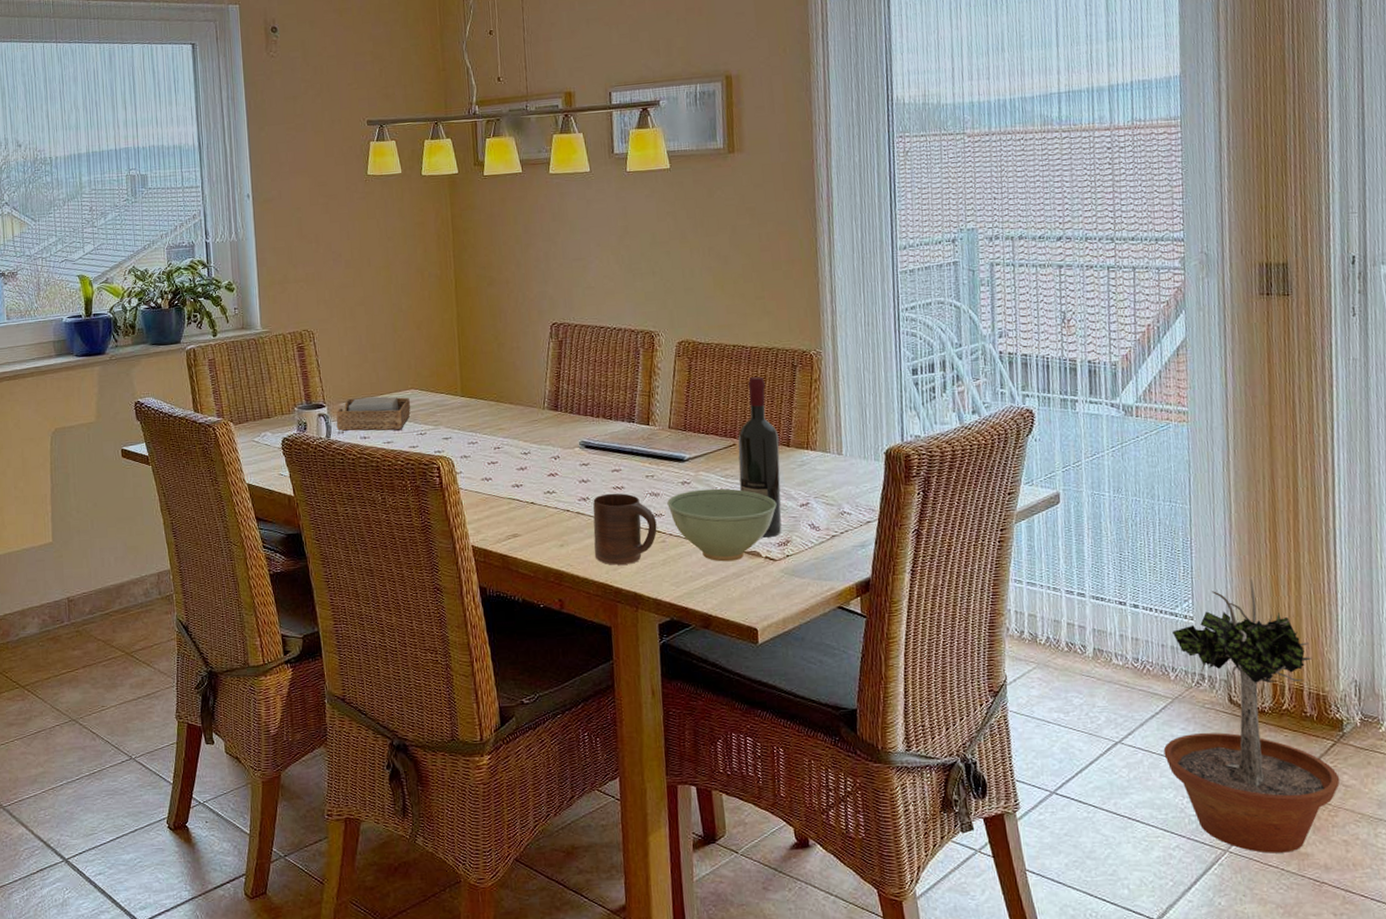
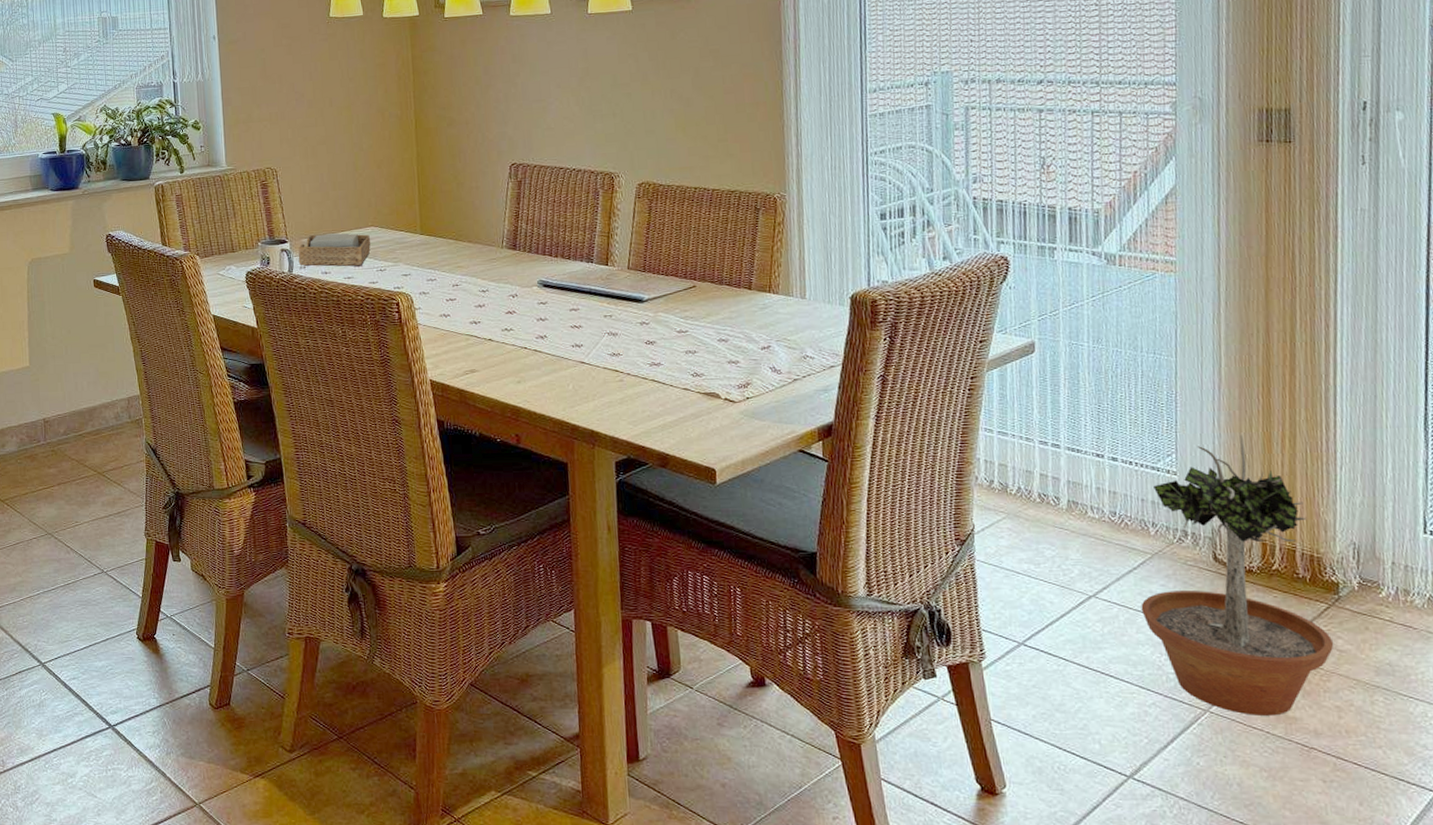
cup: present [593,493,657,565] -> none [550,332,615,402]
bowl: present [667,488,777,562] -> none [625,329,737,402]
wine bottle: present [738,376,782,538] -> none [698,219,742,379]

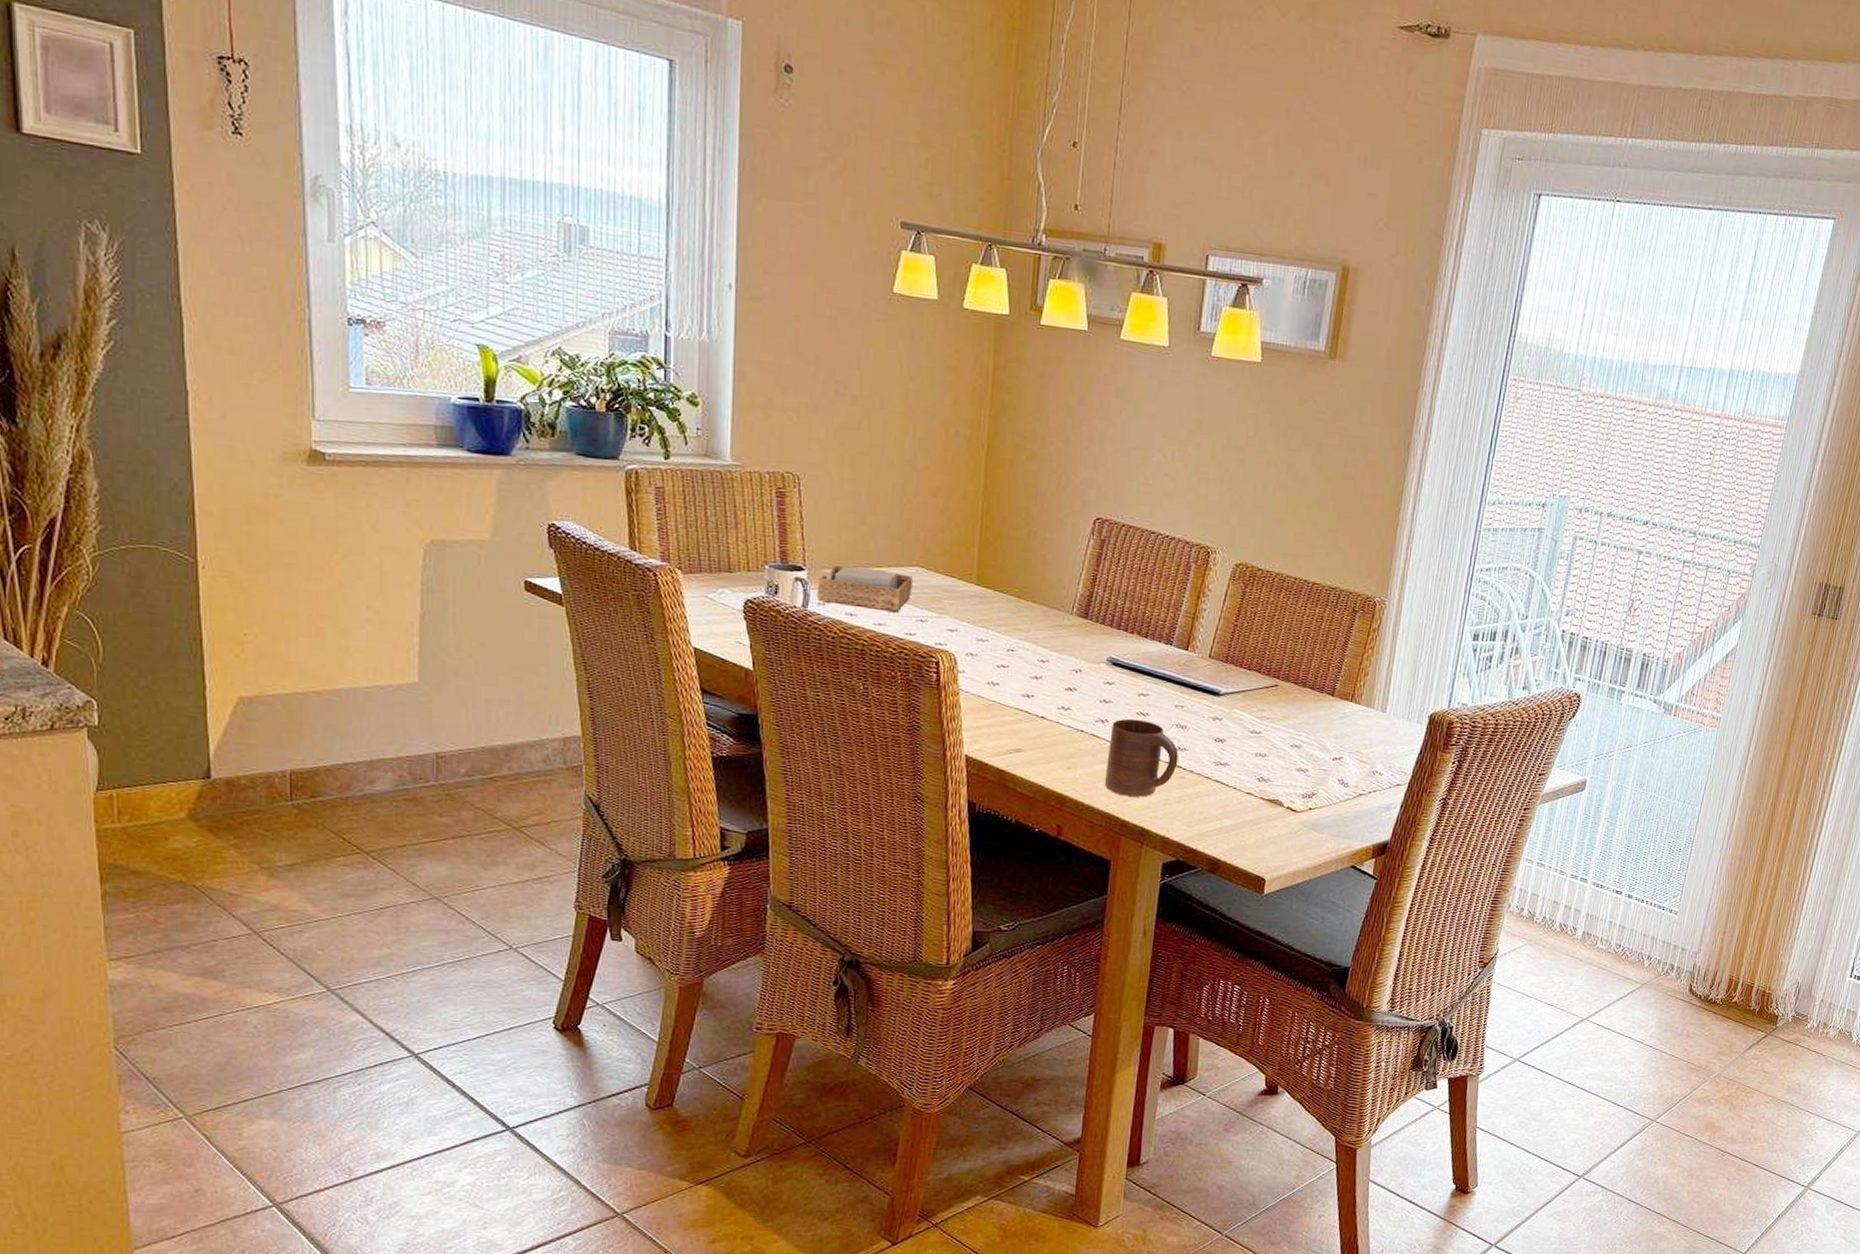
cup: none [550,332,615,402] -> present [1104,718,1179,797]
potted tree: present [1141,435,1334,716] -> none [1622,883,1769,1125]

